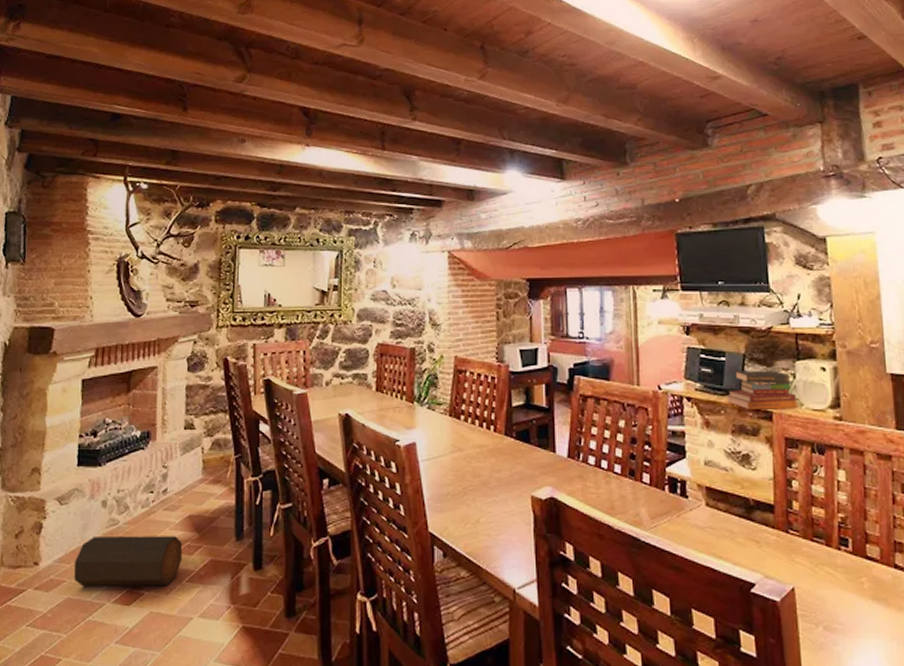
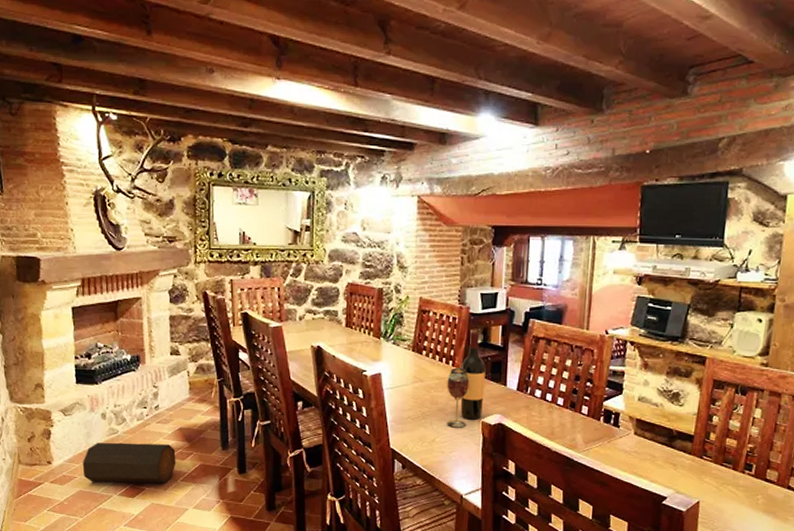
wineglass: none [489,433,514,505] -> present [447,367,469,428]
wine bottle: none [503,392,532,494] -> present [460,331,486,420]
books: present [727,371,797,409] -> none [667,319,731,355]

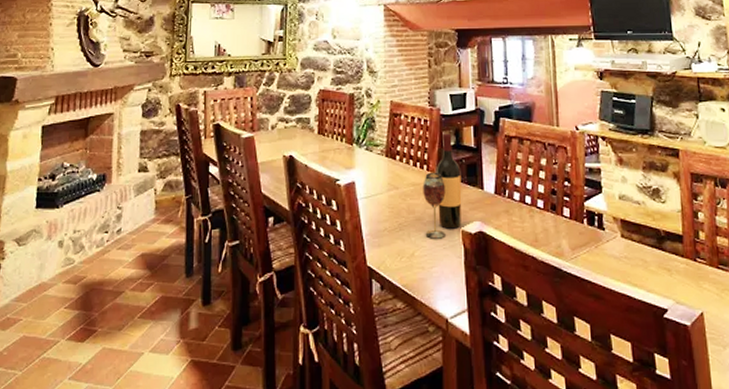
decorative log: present [82,442,176,484] -> none [30,274,135,325]

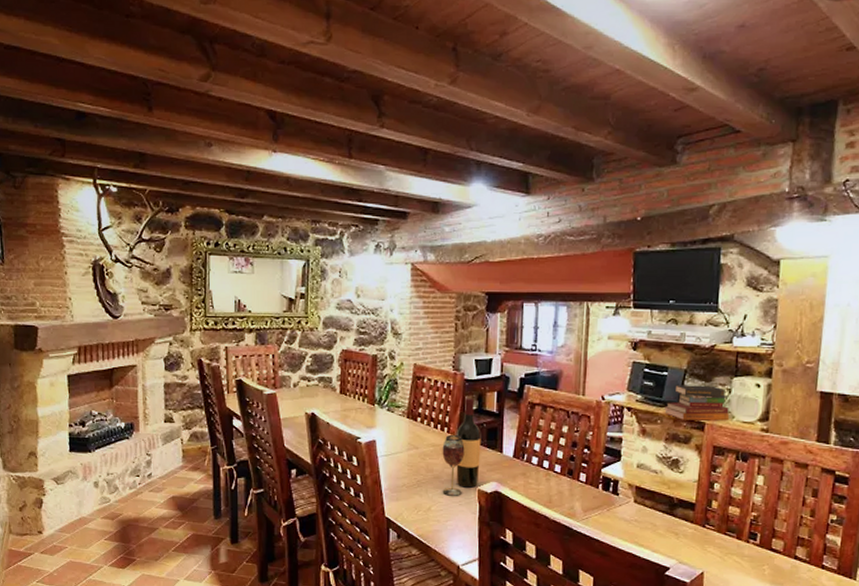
books: none [638,111,701,147] -> present [664,385,729,421]

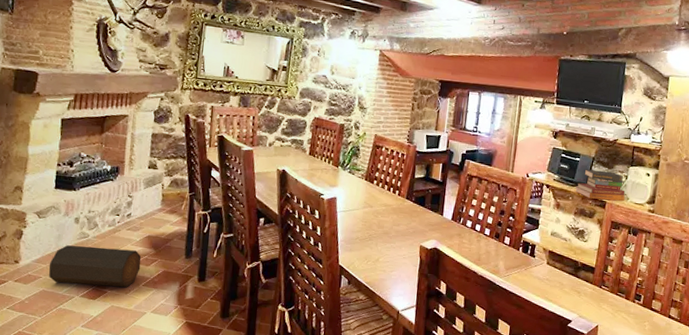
decorative log: none [73,511,168,555] -> present [48,245,142,288]
wineglass: present [442,434,465,496] -> none [390,197,412,250]
wine bottle: present [456,398,481,488] -> none [402,167,427,244]

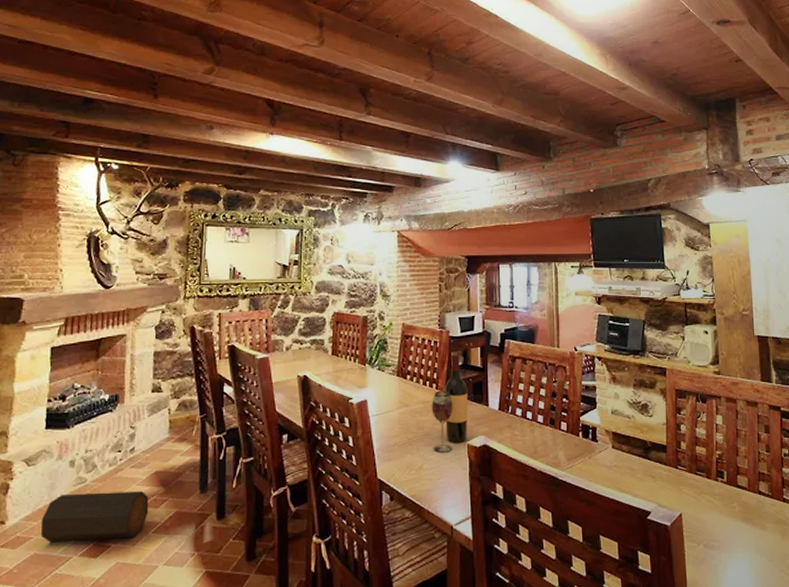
wineglass: none [390,197,412,250] -> present [431,390,453,453]
wine bottle: none [402,167,427,244] -> present [444,354,468,443]
books: present [575,169,625,202] -> none [630,334,685,367]

